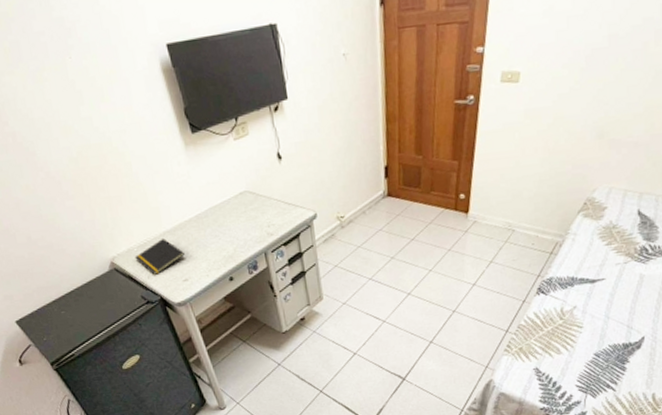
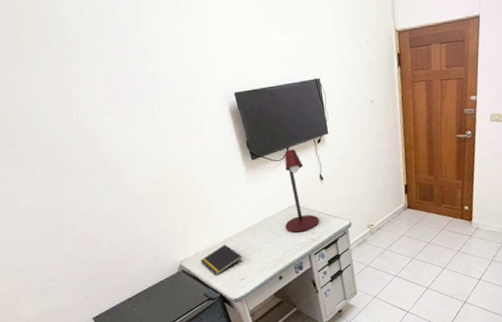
desk lamp: none [233,119,278,226] -> present [284,149,320,233]

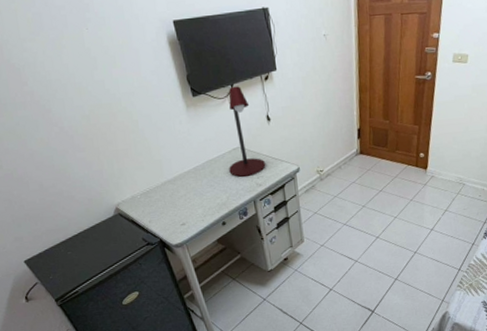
notepad: present [200,243,243,276] -> none [137,186,184,221]

